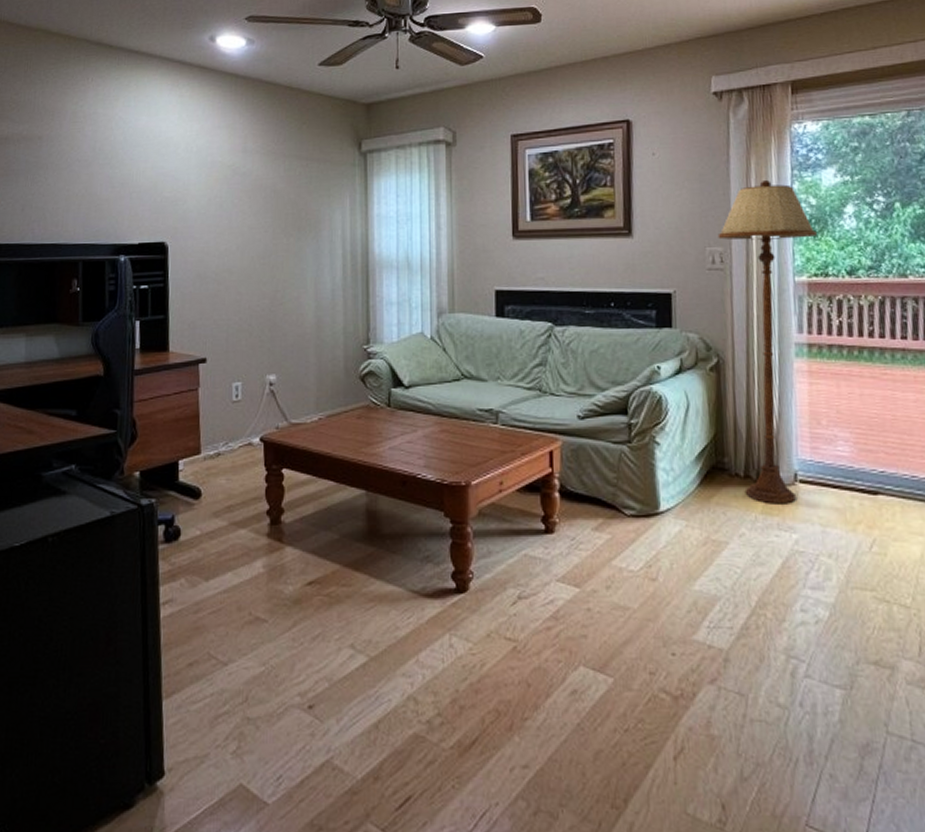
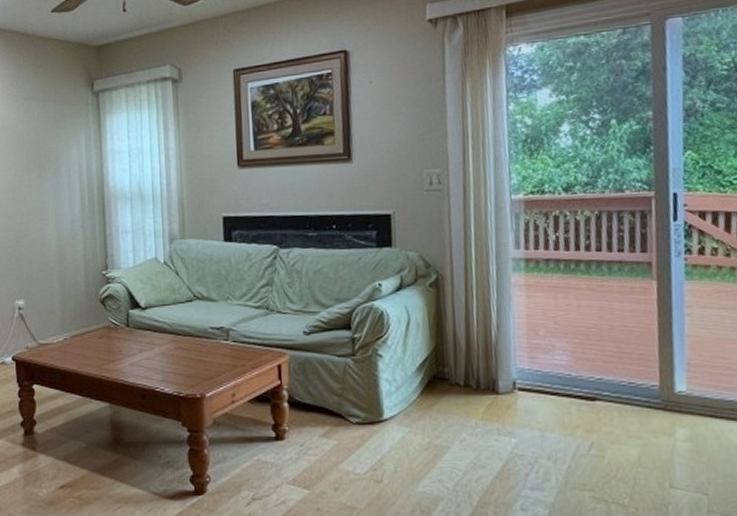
floor lamp: present [717,179,817,504] -> none [435,102,533,411]

